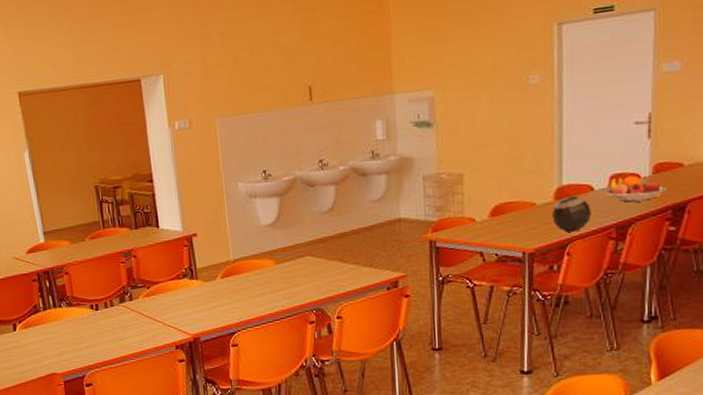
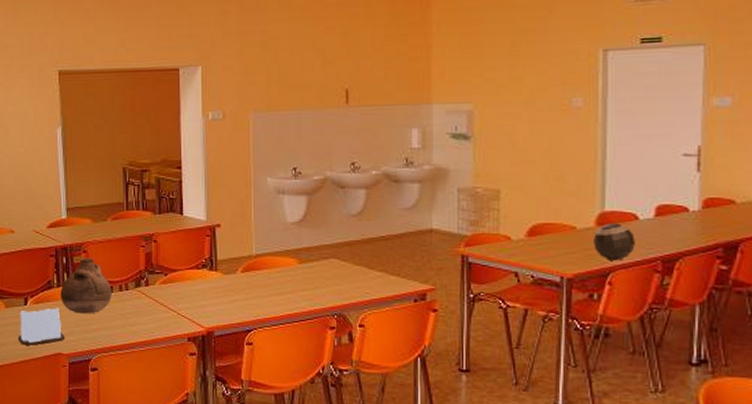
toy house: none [10,330,57,369] -> present [17,308,65,345]
vase: none [47,278,98,334] -> present [61,257,112,314]
fruit bowl: present [605,176,667,203] -> none [650,209,718,236]

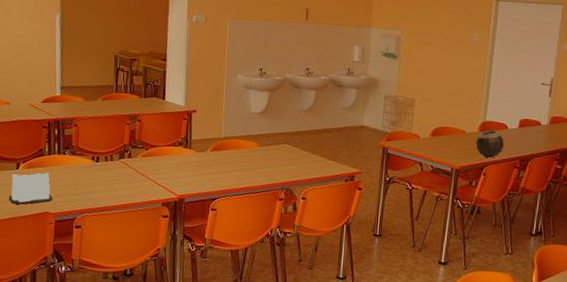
vase: present [61,257,112,314] -> none [51,130,98,180]

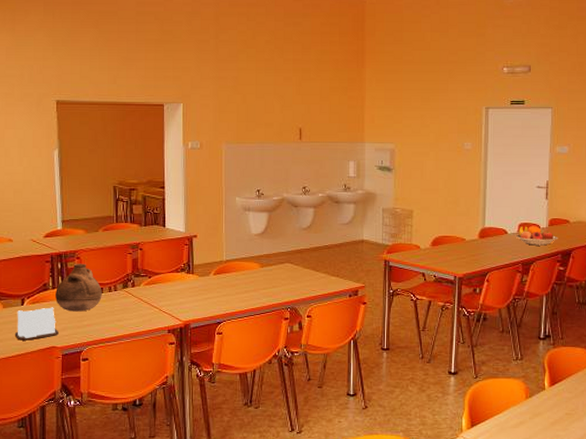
vase: none [51,130,98,180] -> present [55,263,102,312]
bowl: present [476,130,504,158] -> none [477,236,505,264]
fruit bowl: none [515,122,558,143] -> present [515,226,558,246]

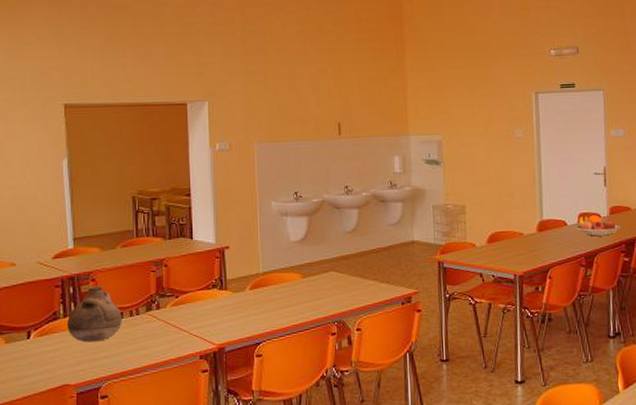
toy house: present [14,307,59,341] -> none [19,338,72,380]

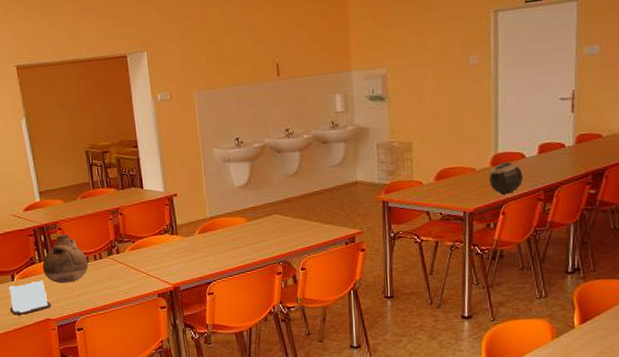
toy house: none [19,338,72,380] -> present [9,280,51,315]
bowl: none [536,229,566,259] -> present [489,162,523,194]
fruit bowl: present [575,215,621,237] -> none [535,145,588,169]

